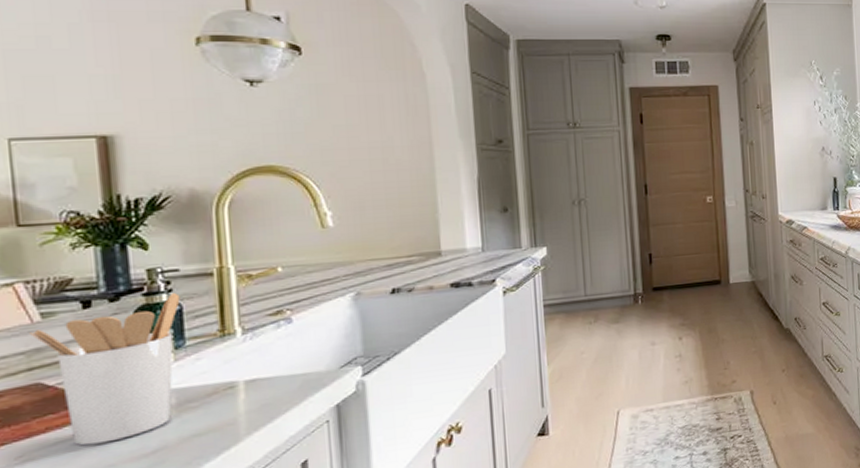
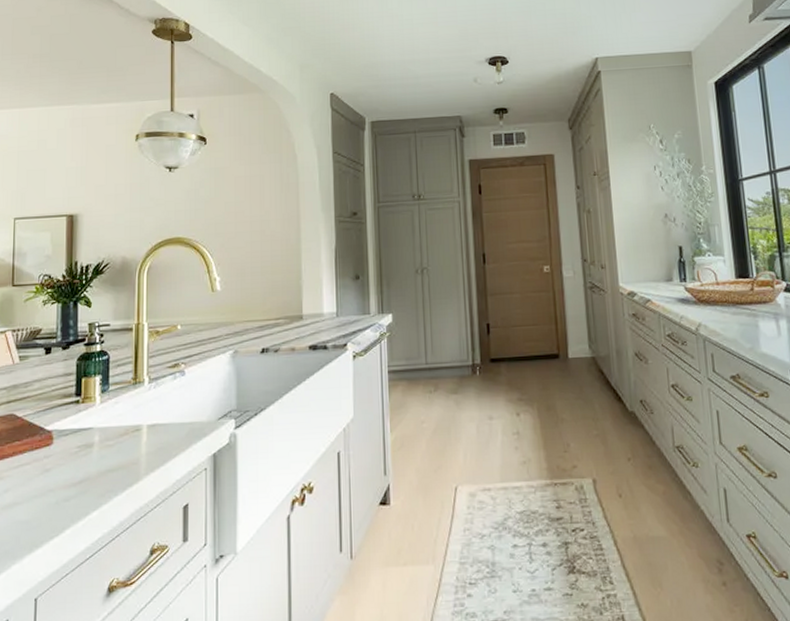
utensil holder: present [30,292,181,446] -> none [11,343,109,471]

